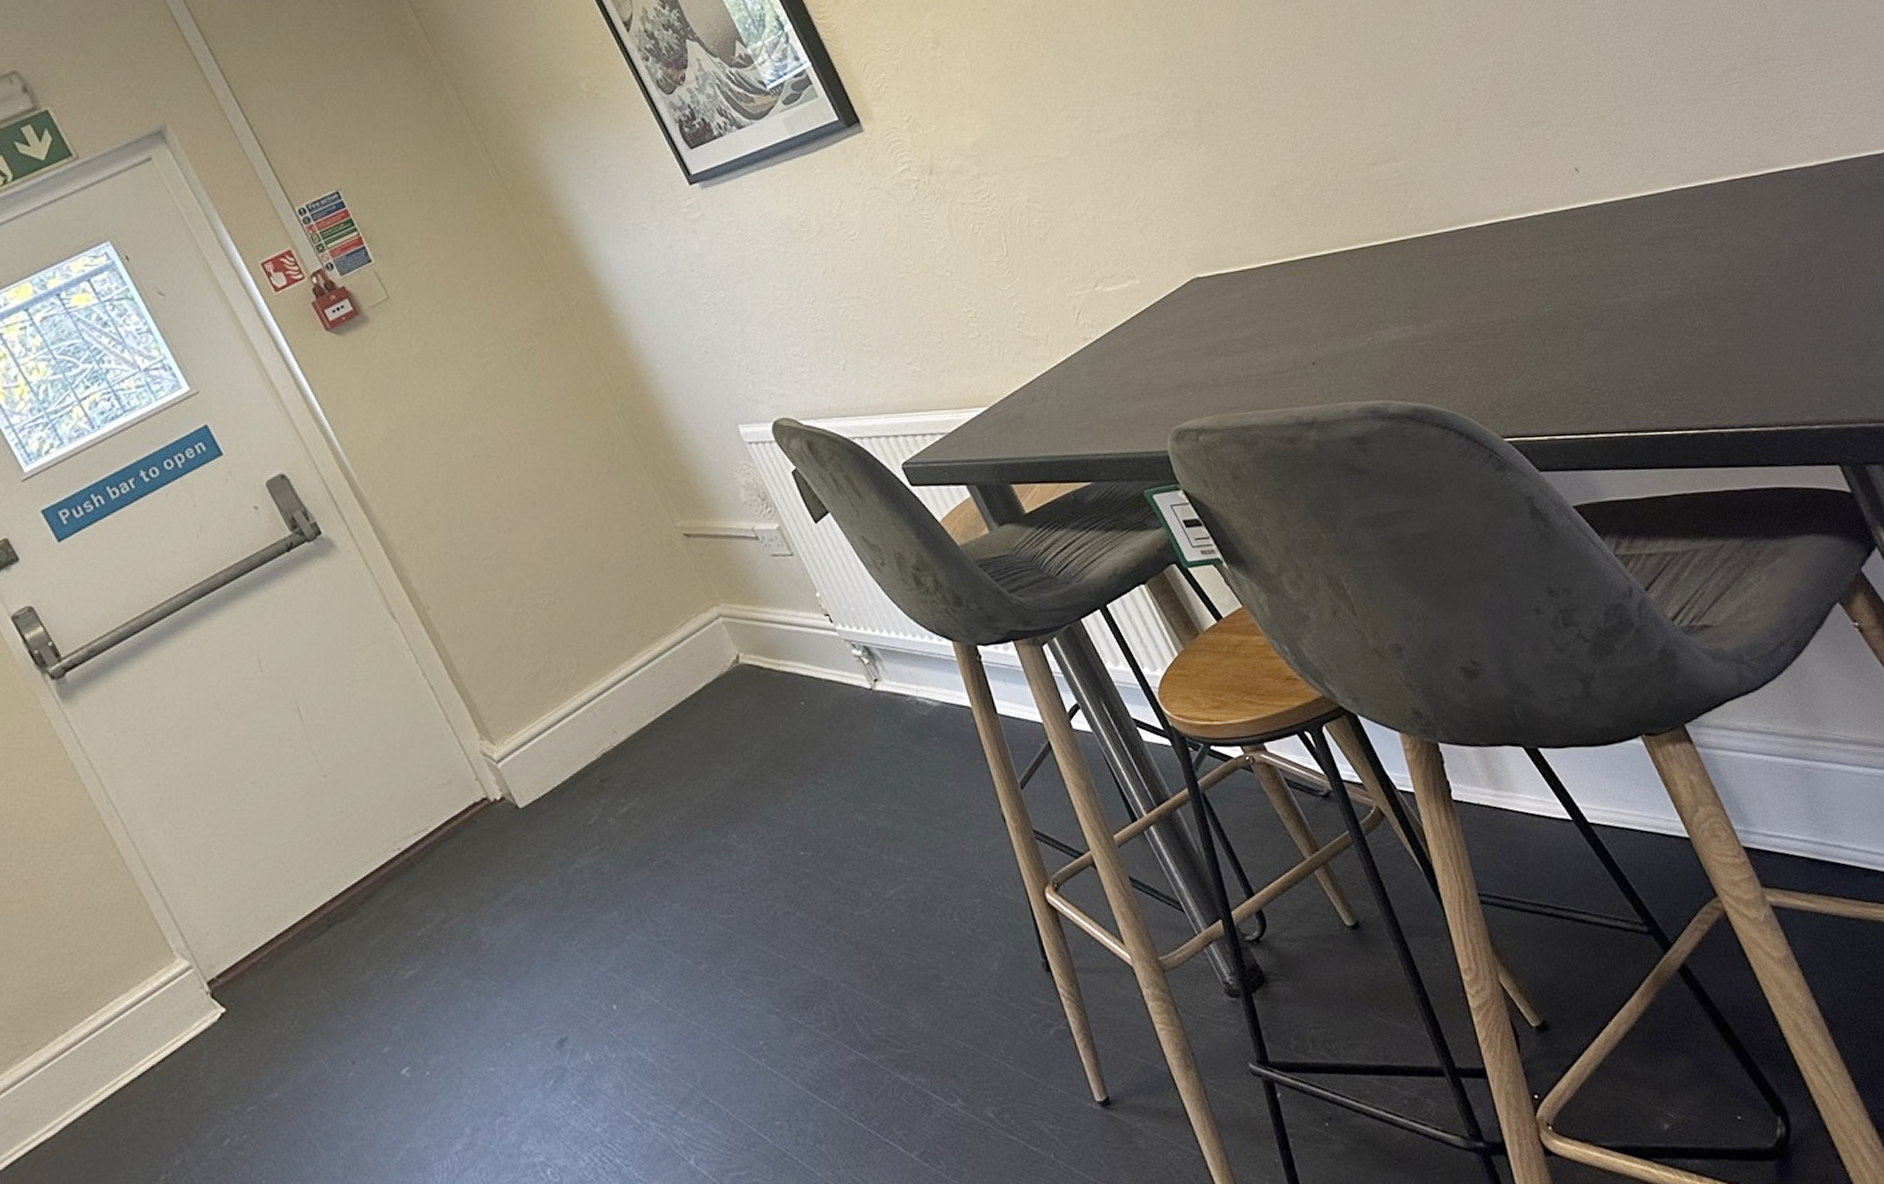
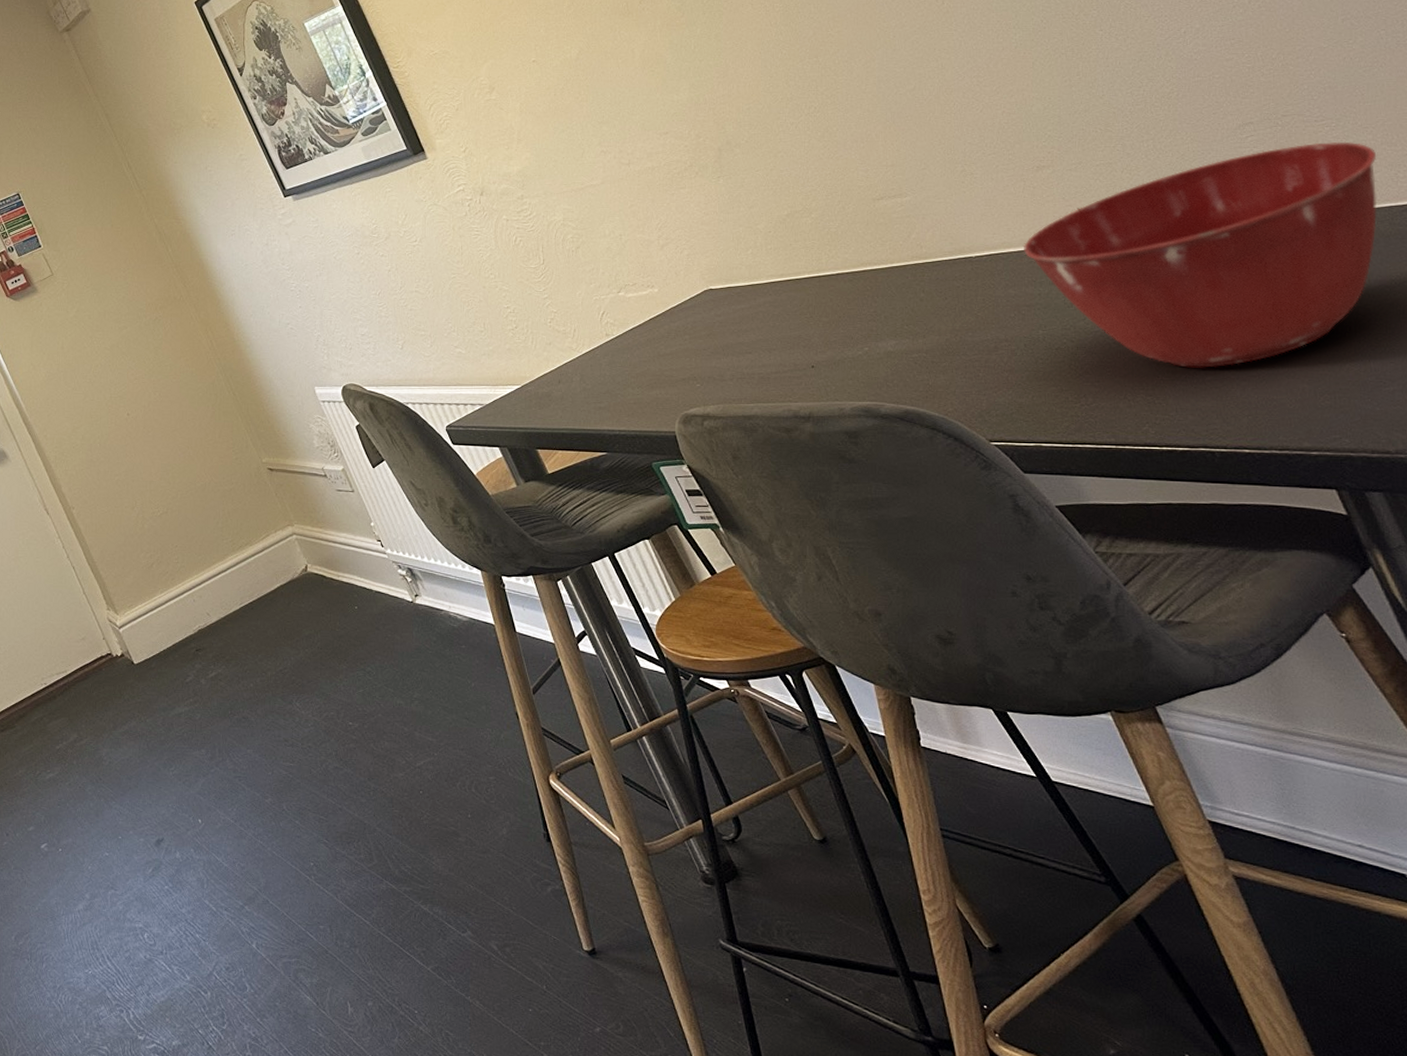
mixing bowl: none [1524,87,1857,341] -> present [1024,141,1377,368]

